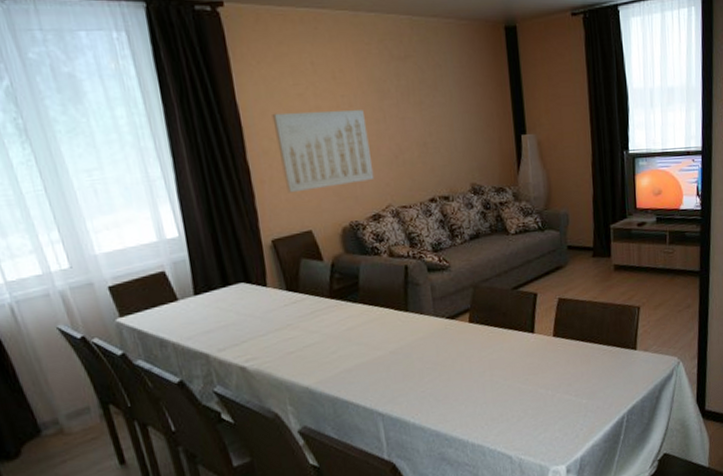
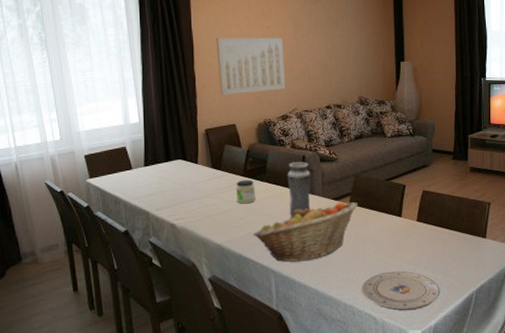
jar: none [321,302,350,334] -> present [236,180,256,204]
fruit basket: none [349,320,479,401] -> present [253,202,357,262]
vase: none [386,273,421,347] -> present [287,162,311,219]
plate: none [491,398,586,445] -> present [362,271,440,311]

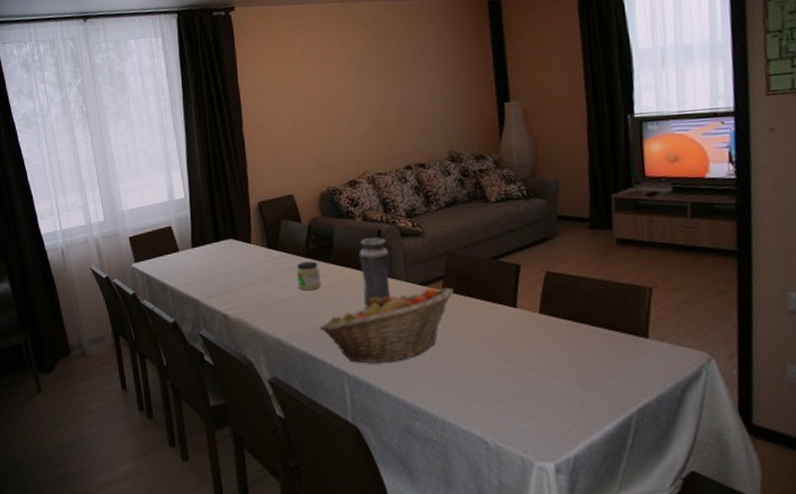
wall art: present [216,37,286,96] -> none [266,87,353,162]
plate: present [362,271,440,311] -> none [464,380,581,435]

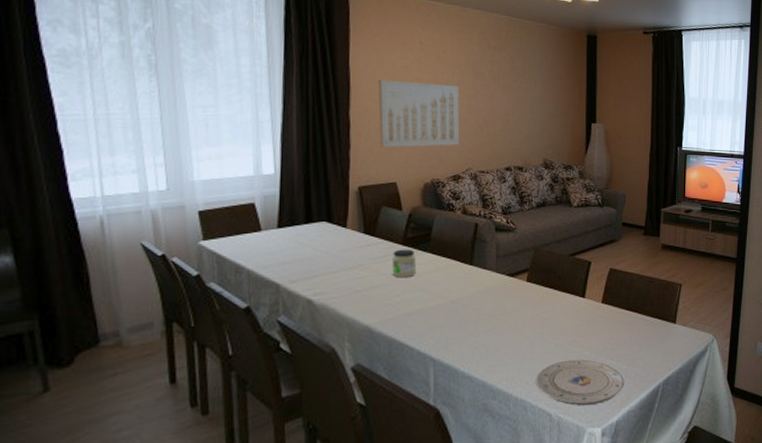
wall art: none [266,87,353,162] -> present [378,79,460,148]
fruit basket: present [319,287,453,364] -> none [410,278,536,348]
vase: present [359,237,391,309] -> none [455,230,484,297]
plate: none [464,380,581,435] -> present [536,359,624,406]

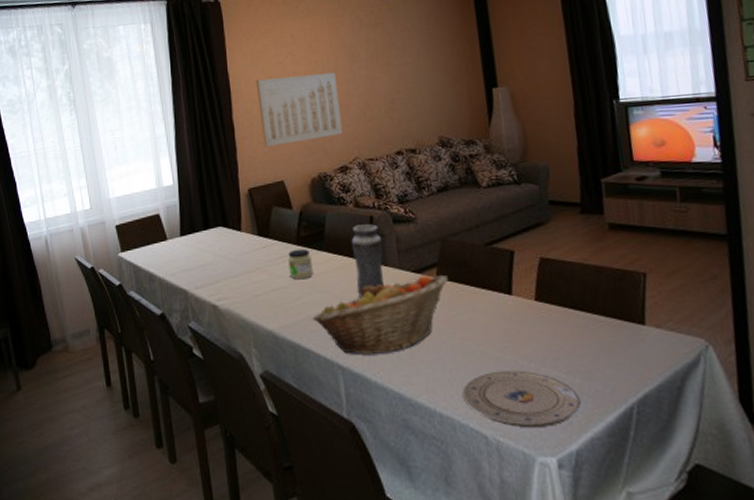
fruit basket: none [410,278,536,348] -> present [312,275,448,355]
vase: none [455,230,484,297] -> present [351,224,385,298]

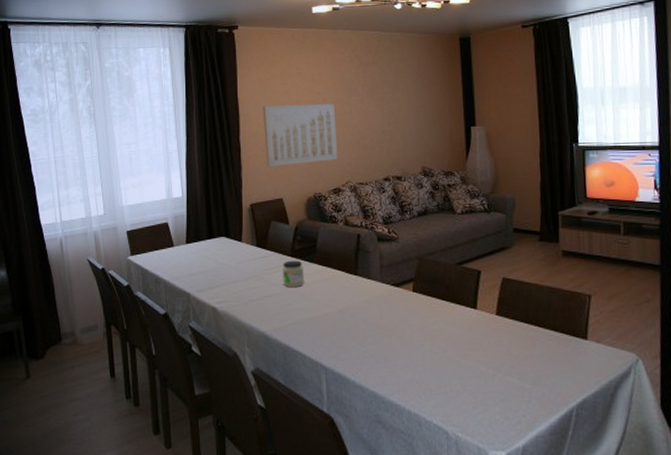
fruit basket: present [312,275,448,355] -> none [301,289,422,358]
vase: present [351,224,385,298] -> none [339,241,367,306]
plate: present [462,370,581,428] -> none [429,375,529,426]

